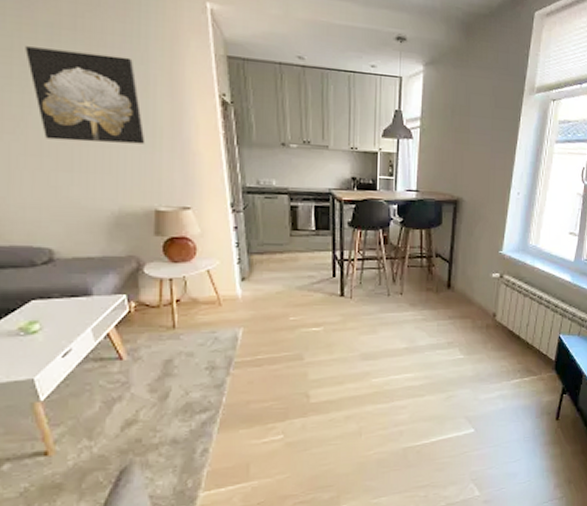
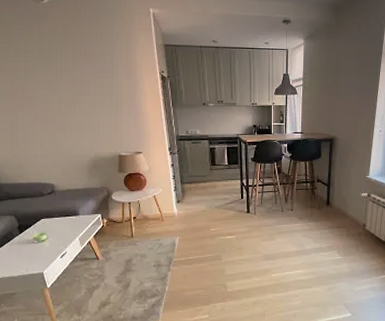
wall art: present [25,46,146,145] -> none [36,49,112,110]

